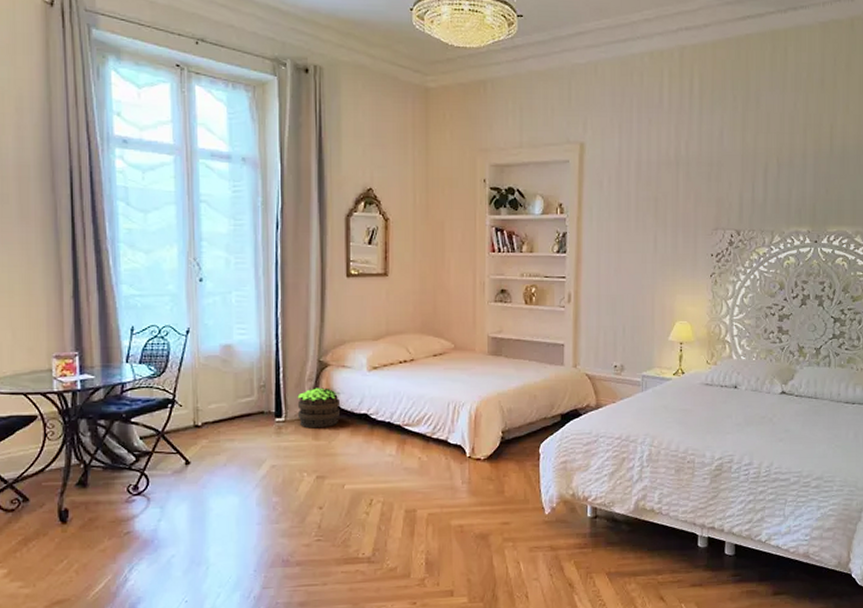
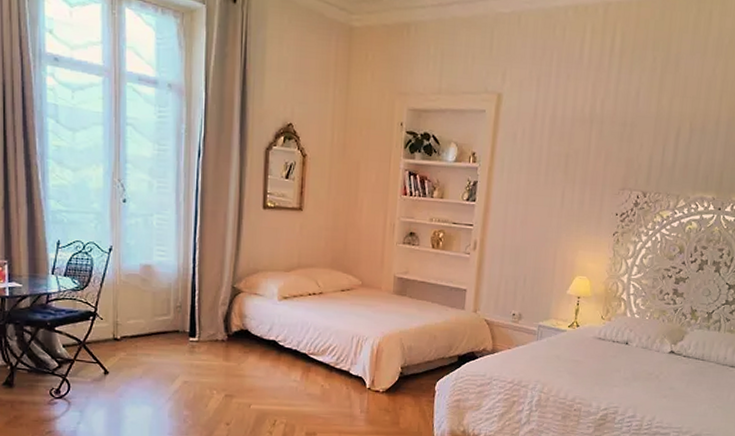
potted plant: present [297,388,341,429] -> none [210,312,251,351]

